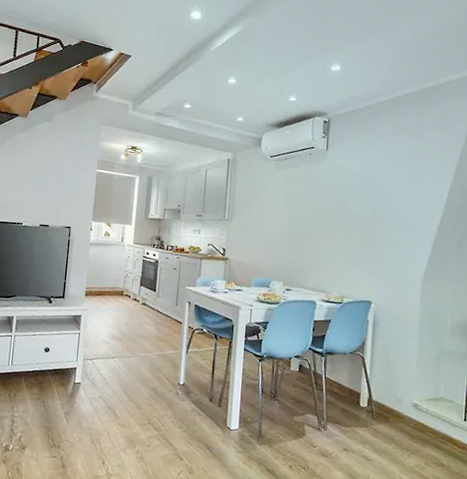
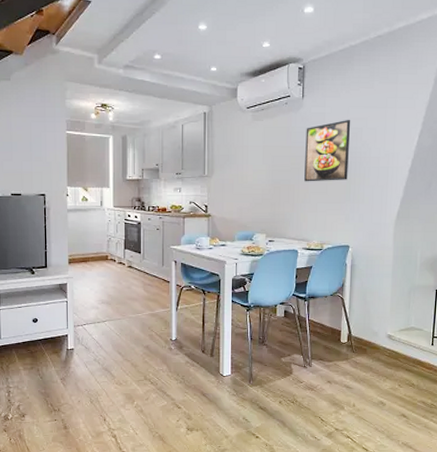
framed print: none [325,172,376,234] -> present [304,119,351,182]

